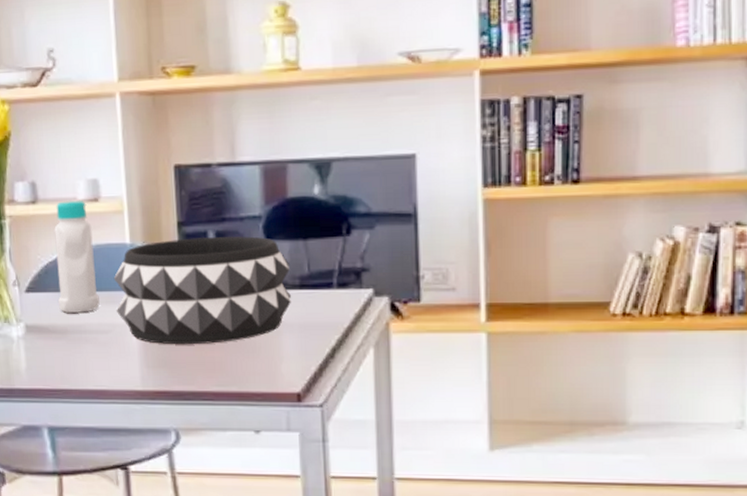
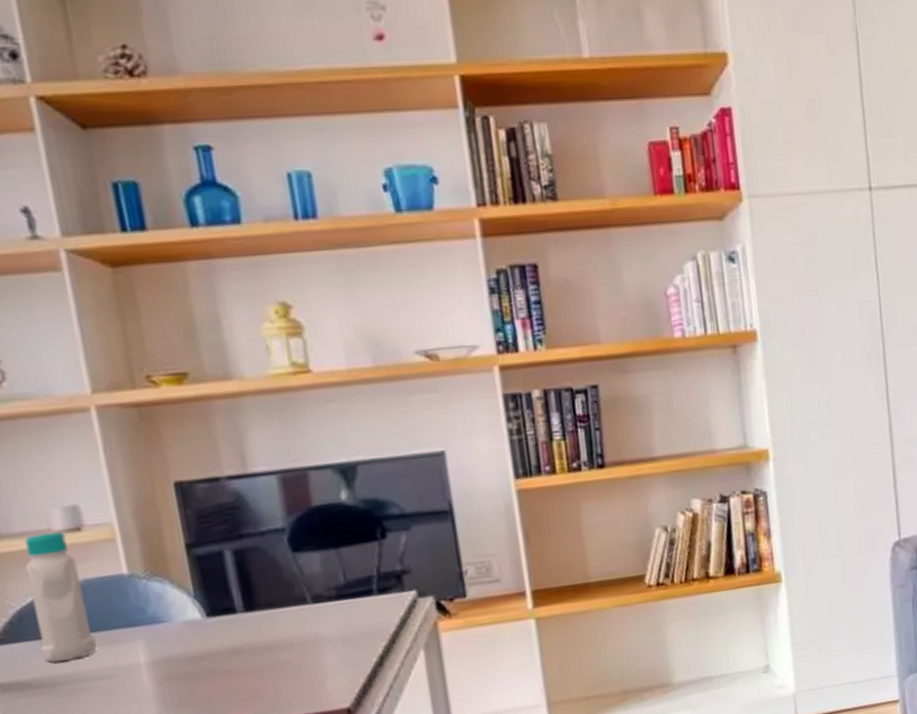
decorative bowl: present [113,236,291,345] -> none [111,550,329,681]

